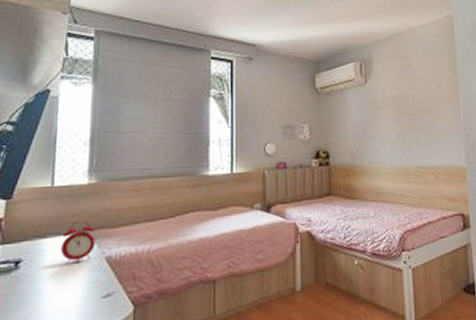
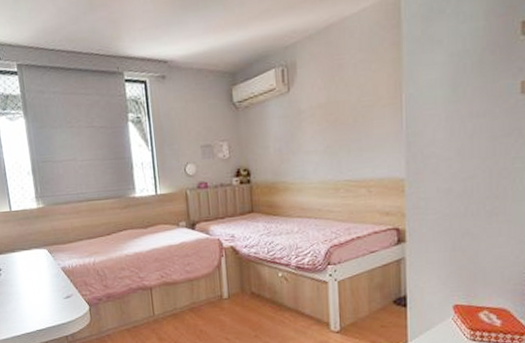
alarm clock: present [61,220,95,264] -> none [26,238,52,273]

